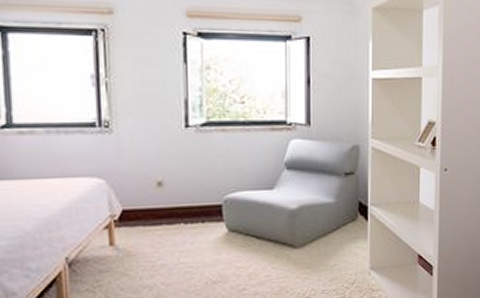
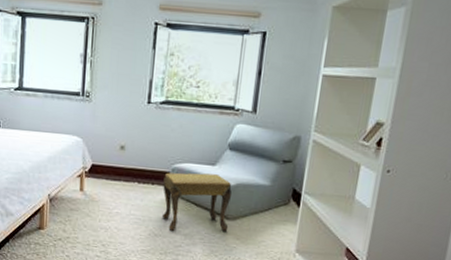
footstool: none [215,199,297,273] -> present [161,172,232,232]

